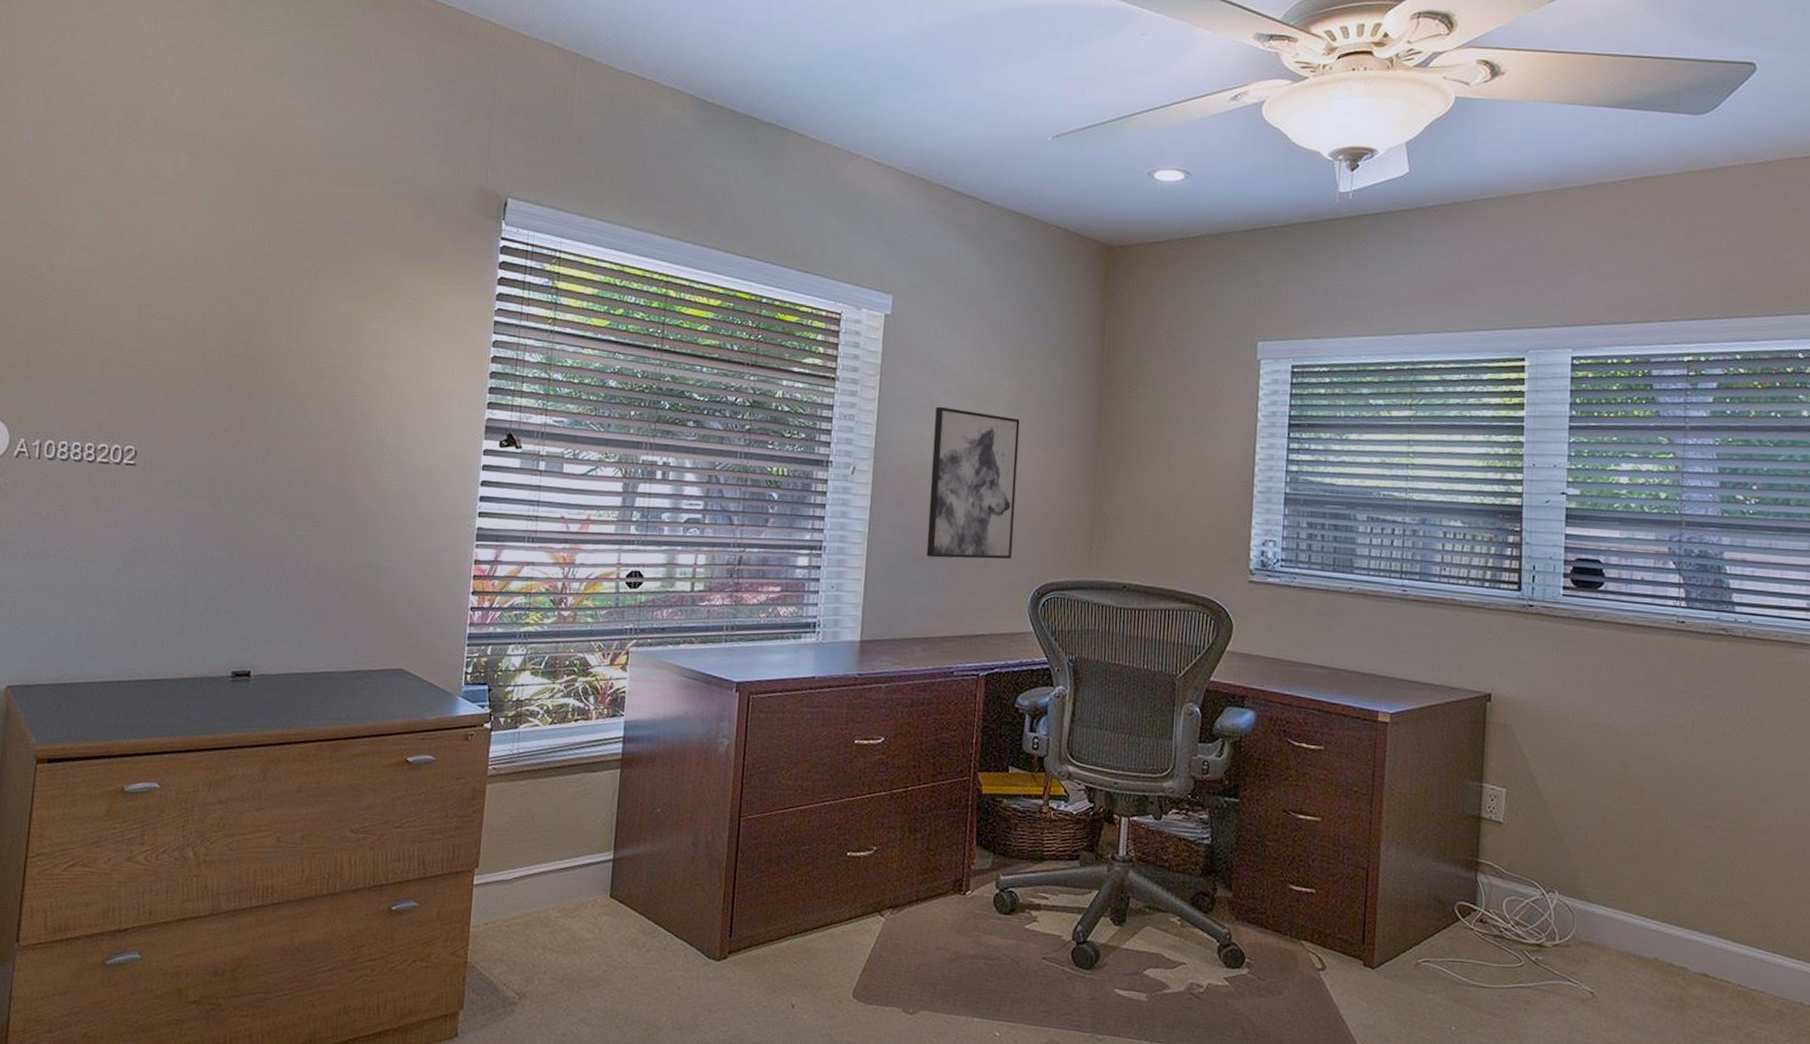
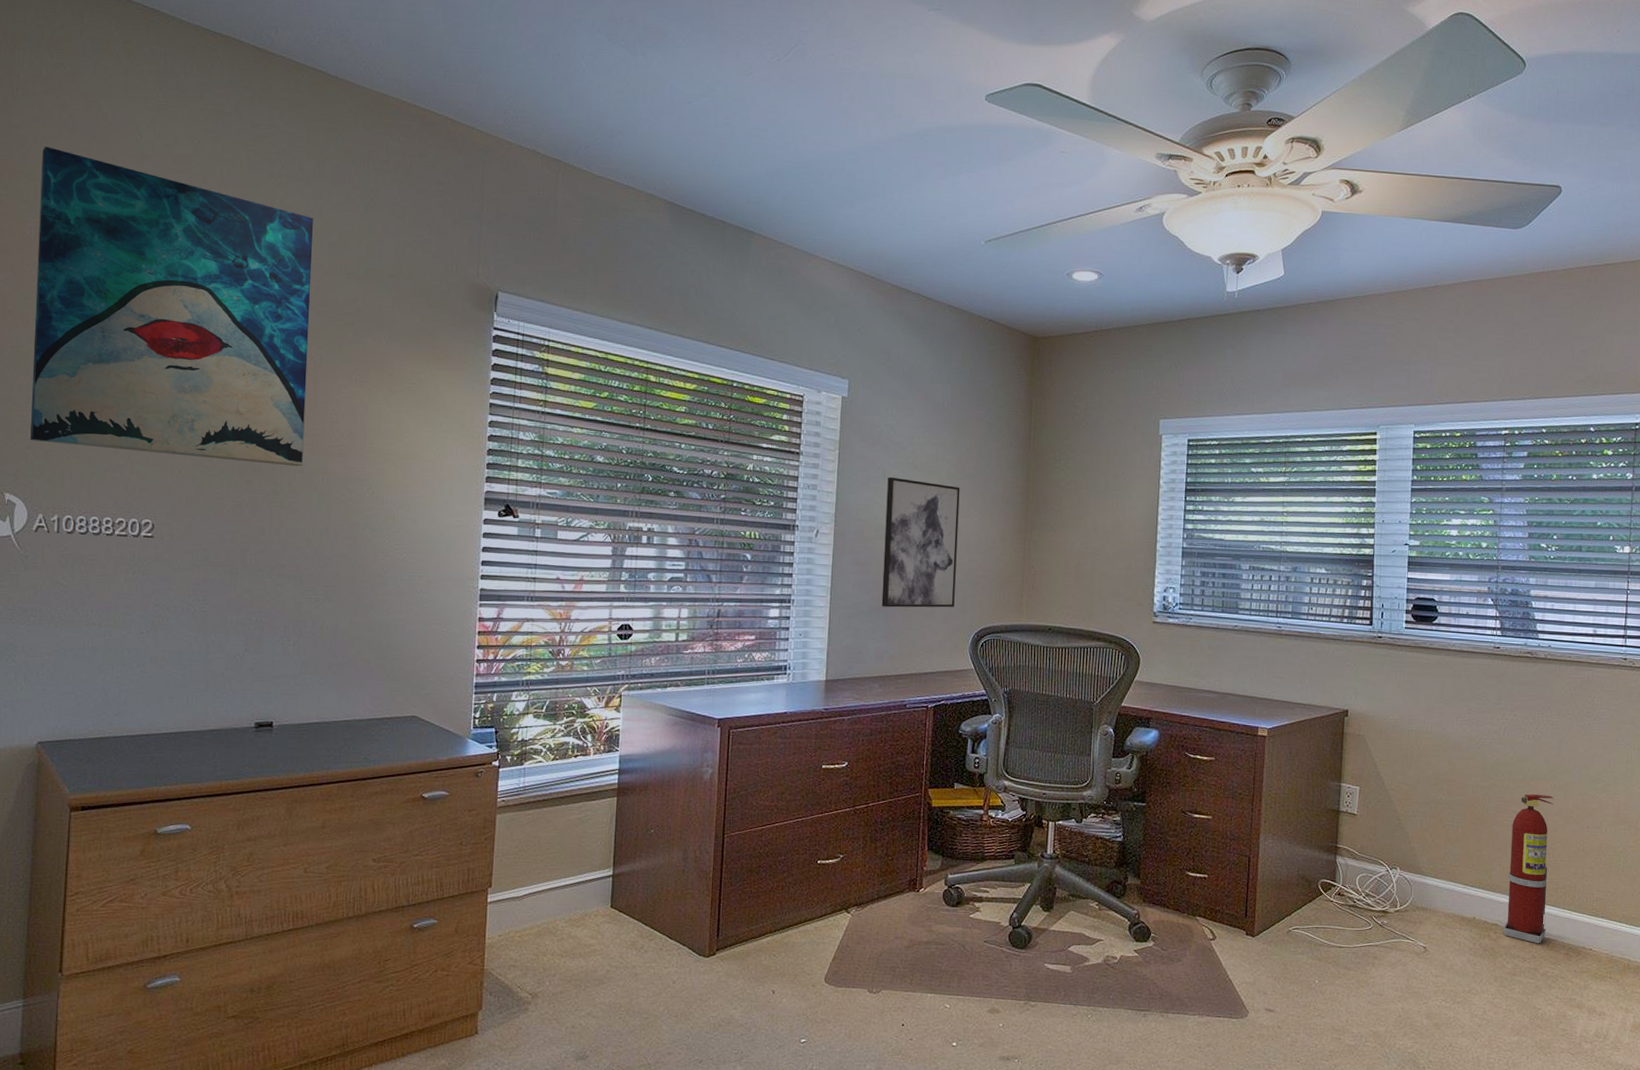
wall art: none [16,49,315,390] -> present [30,146,313,467]
fire extinguisher: none [1694,805,1759,996] -> present [1503,794,1554,944]

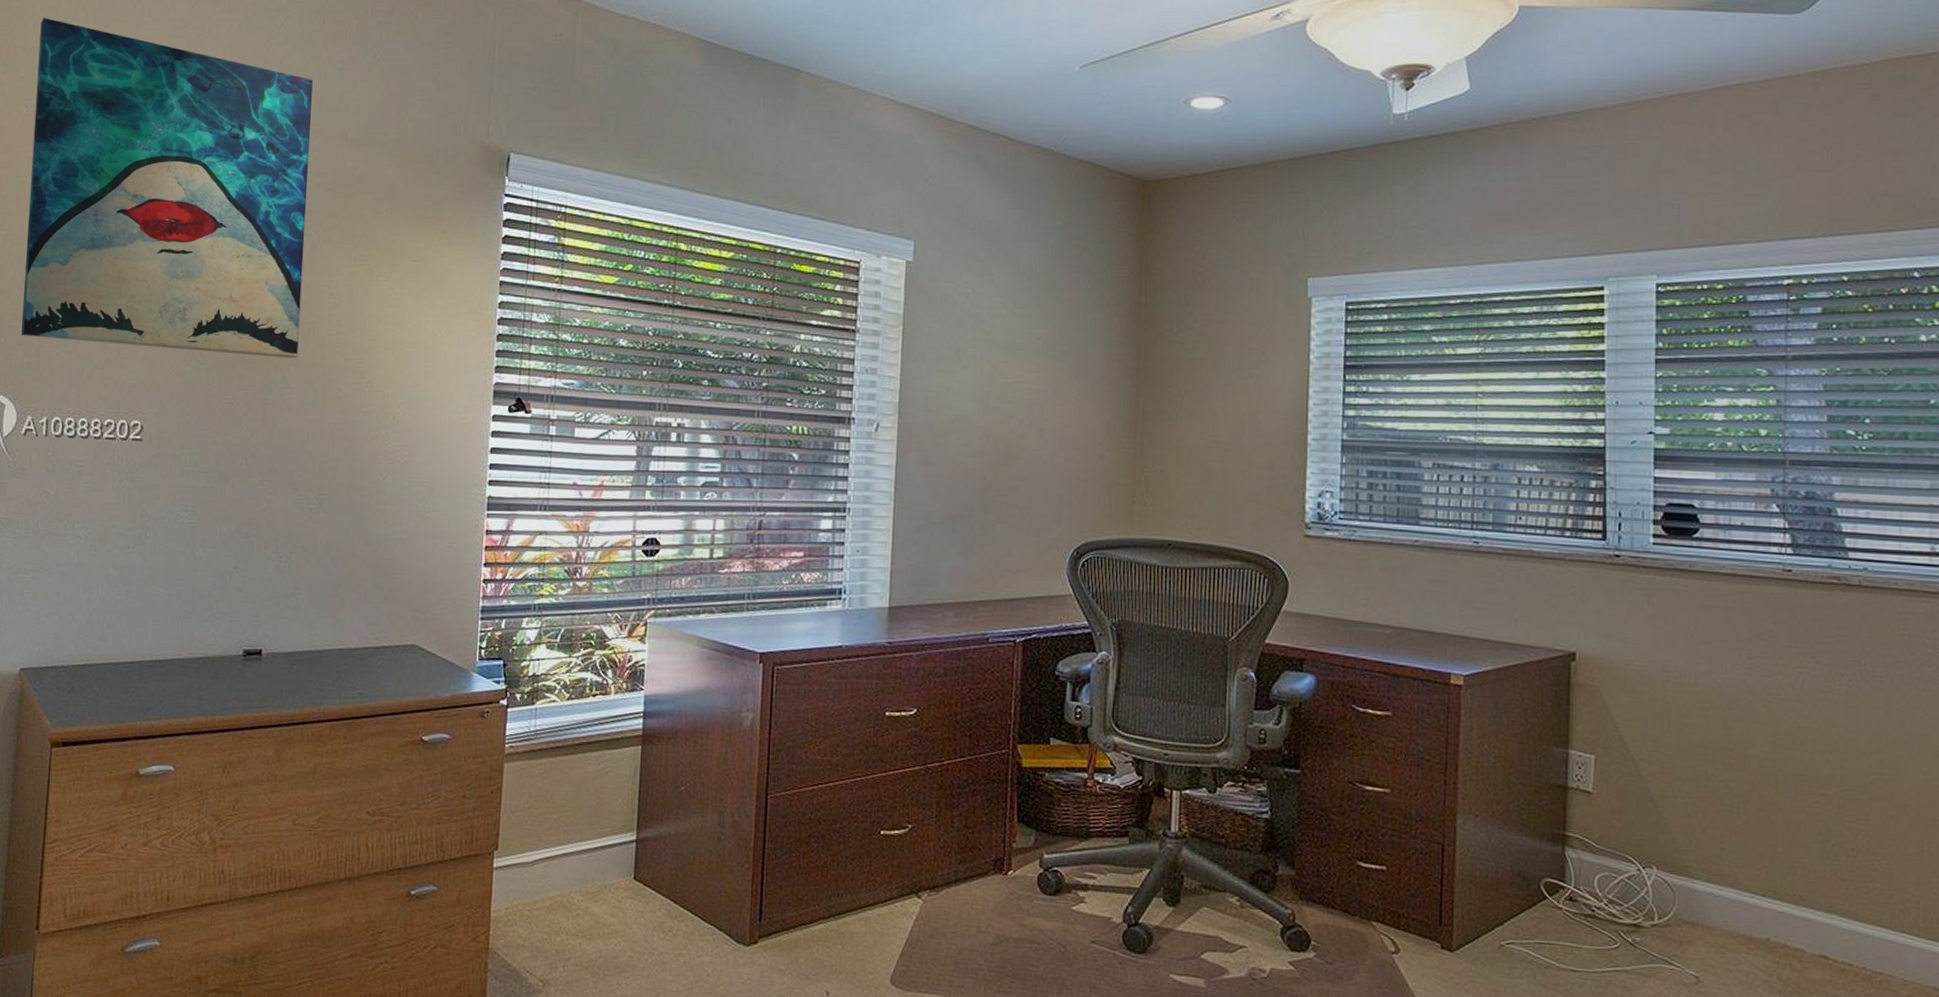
wall art: present [881,477,960,608] -> none [956,357,1053,518]
fire extinguisher: present [1503,794,1554,944] -> none [1812,771,1881,981]

